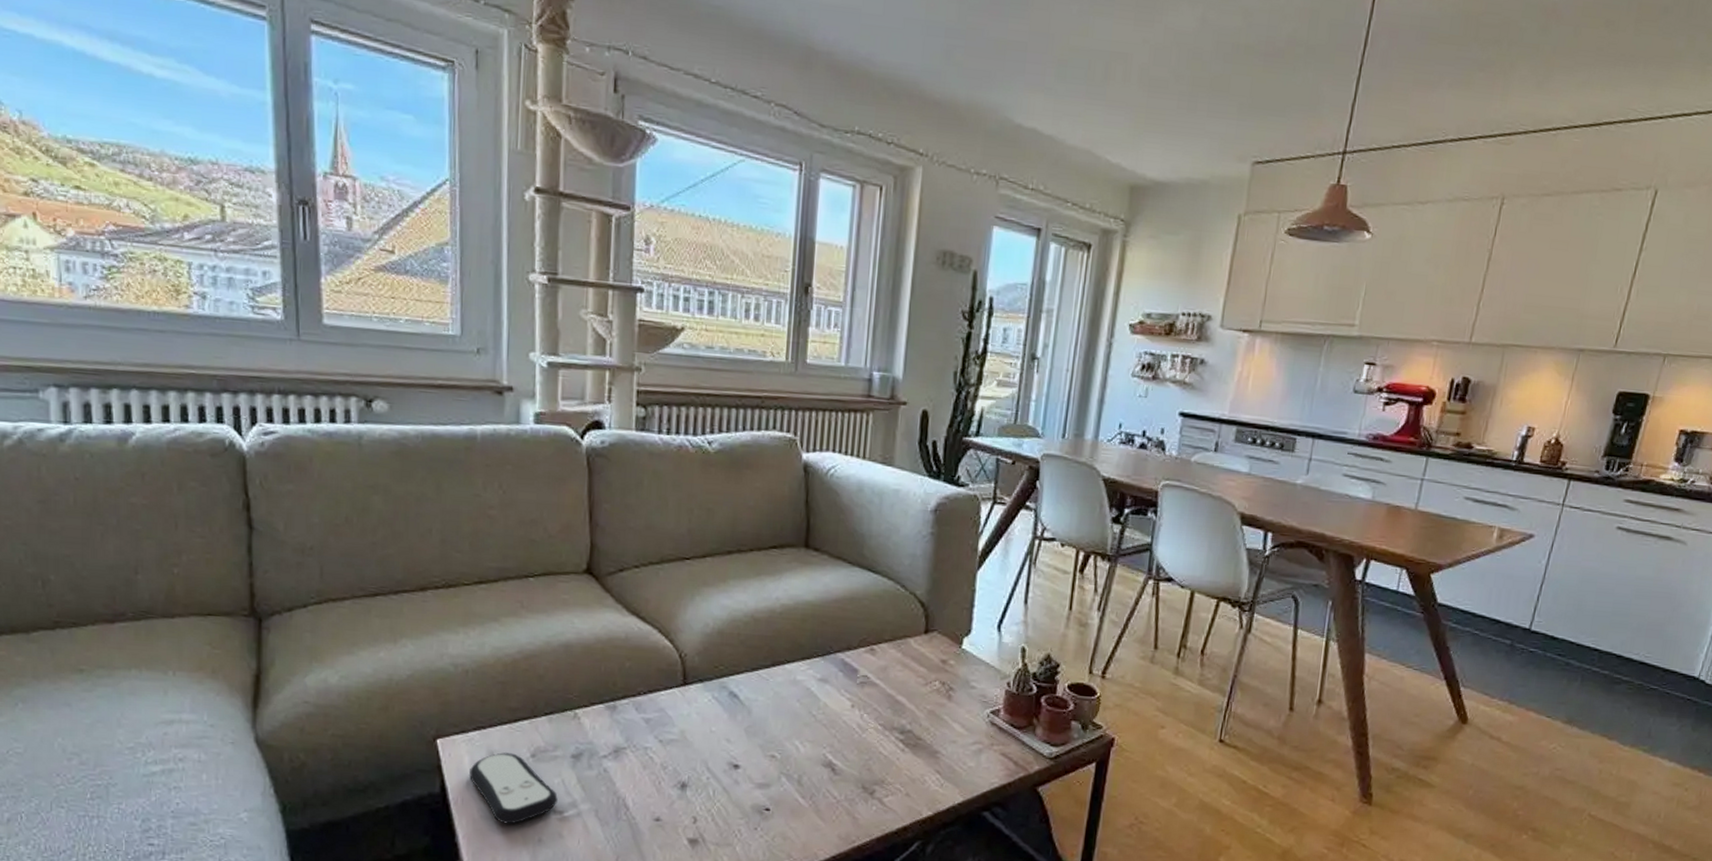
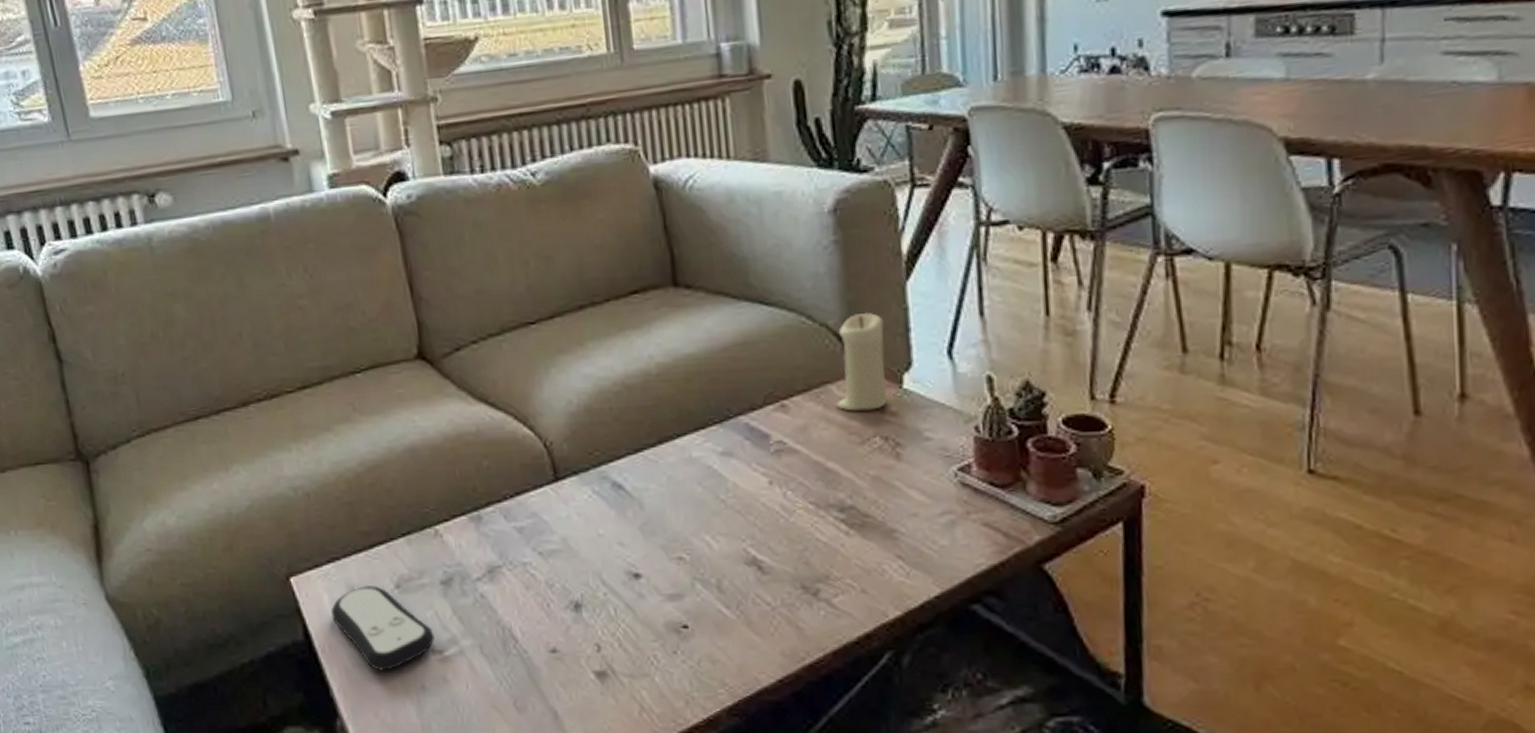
candle: none [911,588,956,661] -> present [836,312,887,411]

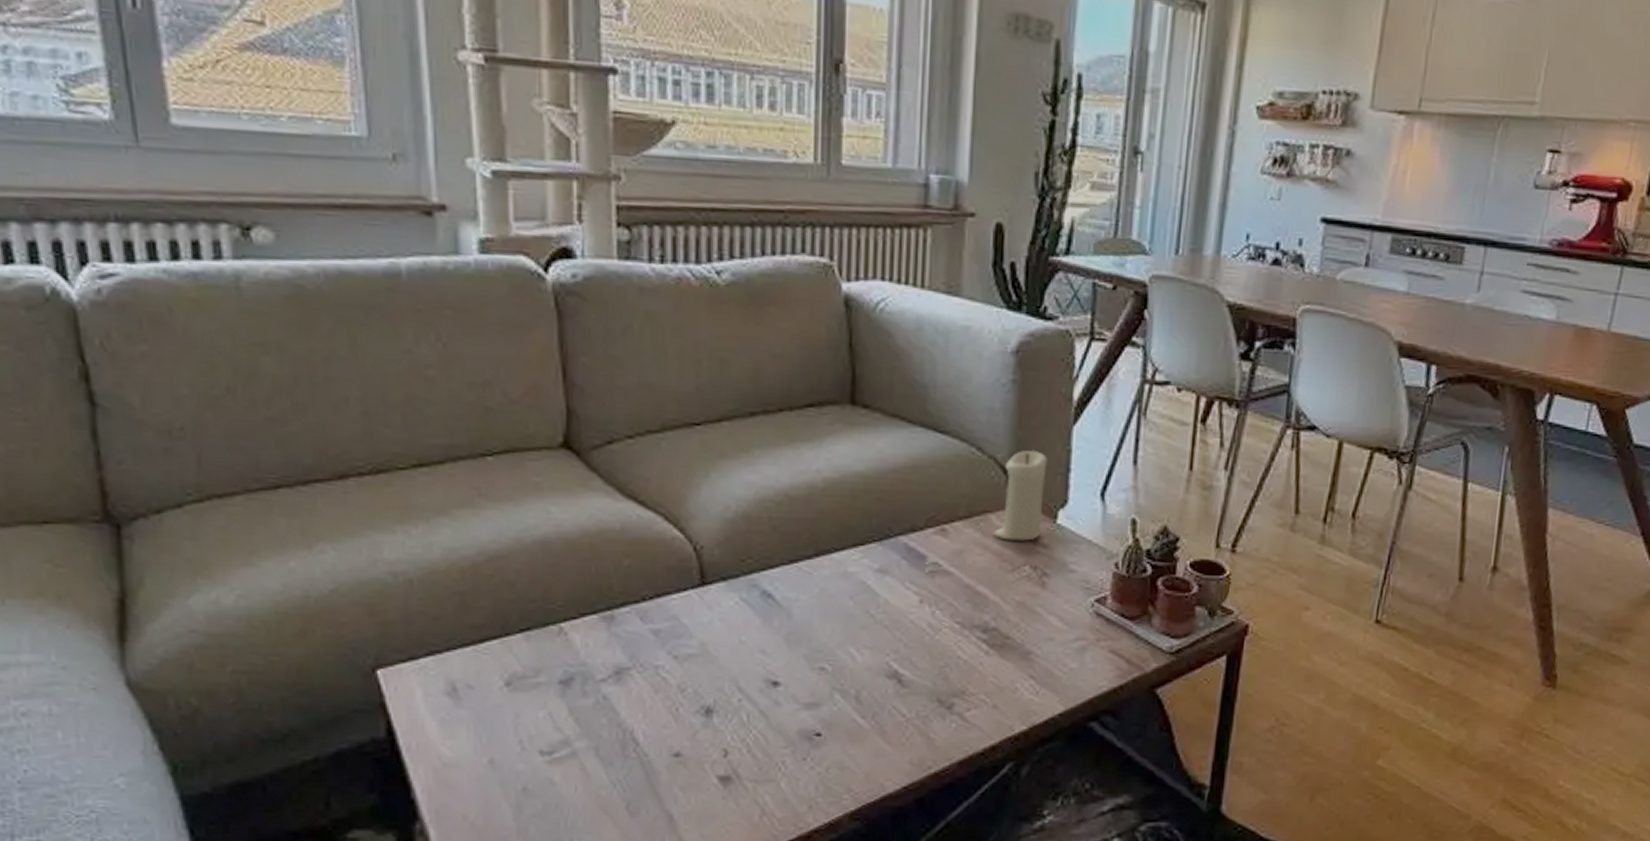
remote control: present [331,586,435,671] -> none [424,682,544,772]

